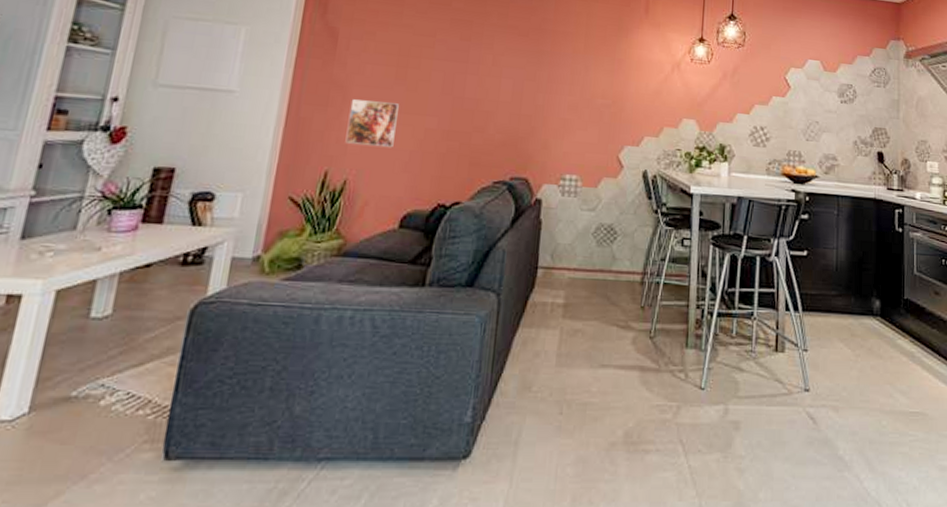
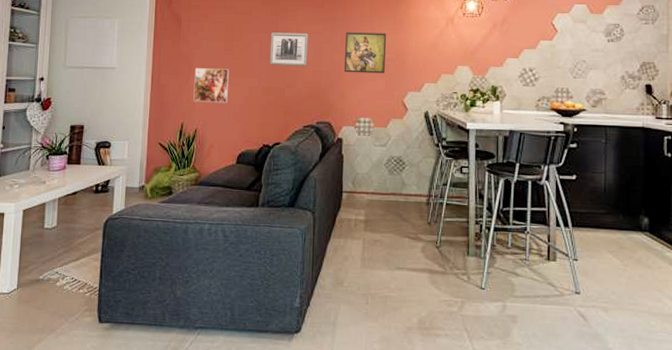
wall art: none [454,61,507,108] -> present [269,32,309,67]
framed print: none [549,69,603,122] -> present [344,32,387,74]

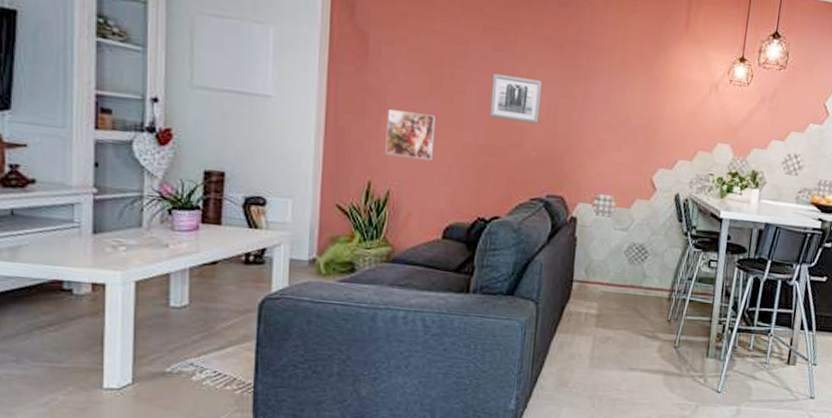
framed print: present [344,32,387,74] -> none [584,85,639,143]

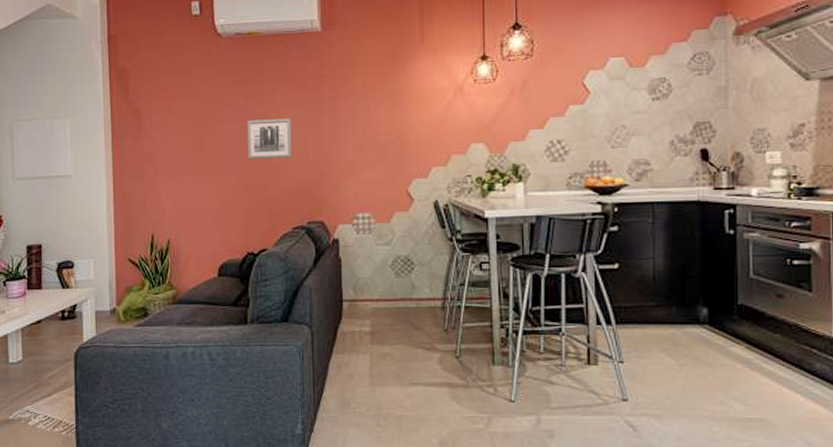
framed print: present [385,109,436,161] -> none [162,167,202,209]

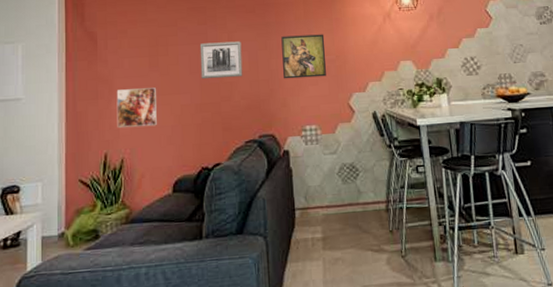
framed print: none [162,167,202,209] -> present [116,87,157,128]
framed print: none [335,111,384,162] -> present [281,34,326,79]

